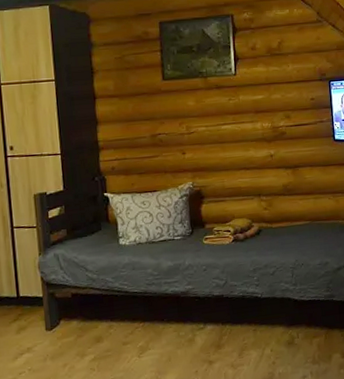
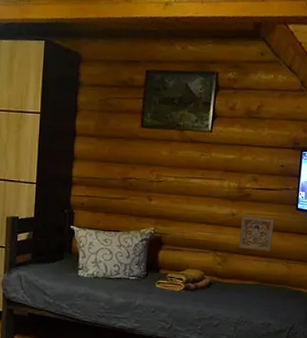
wall ornament: none [280,154,316,190] -> present [239,216,275,252]

